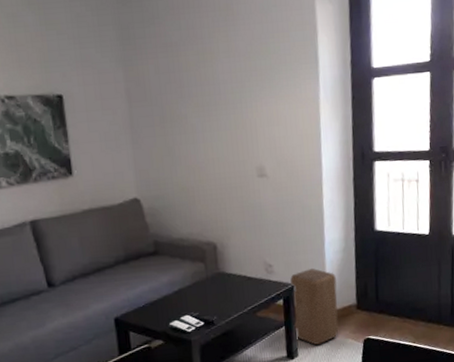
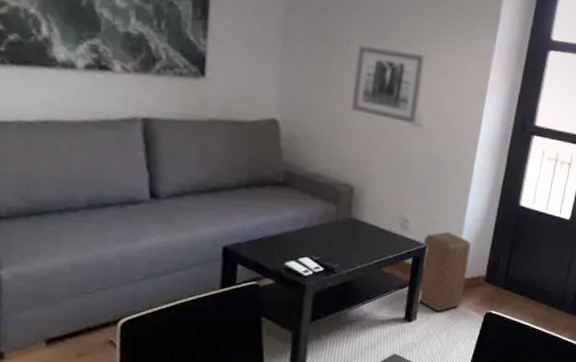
wall art: none [195,111,261,177] -> present [351,45,426,124]

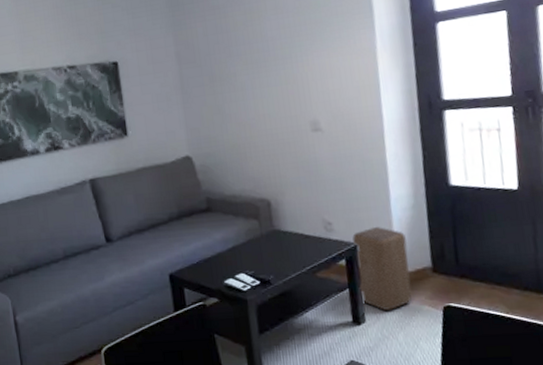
wall art: present [351,45,426,124] -> none [244,65,315,133]

